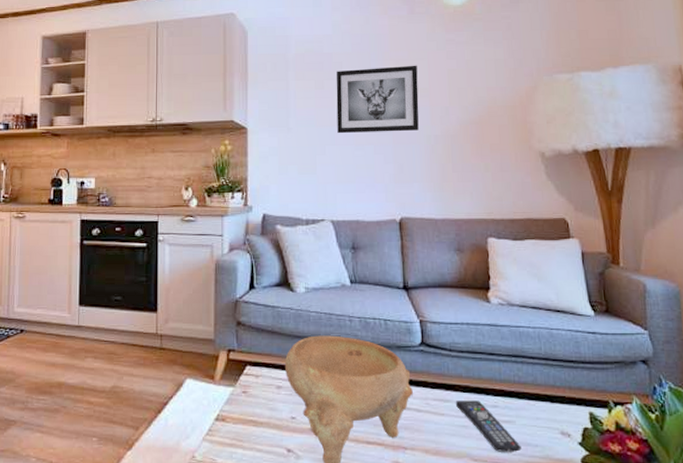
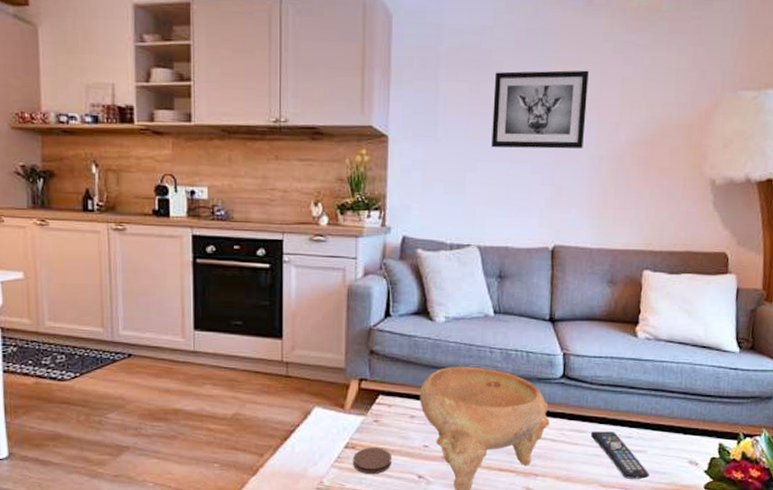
coaster: none [224,420,260,449] -> present [353,448,391,475]

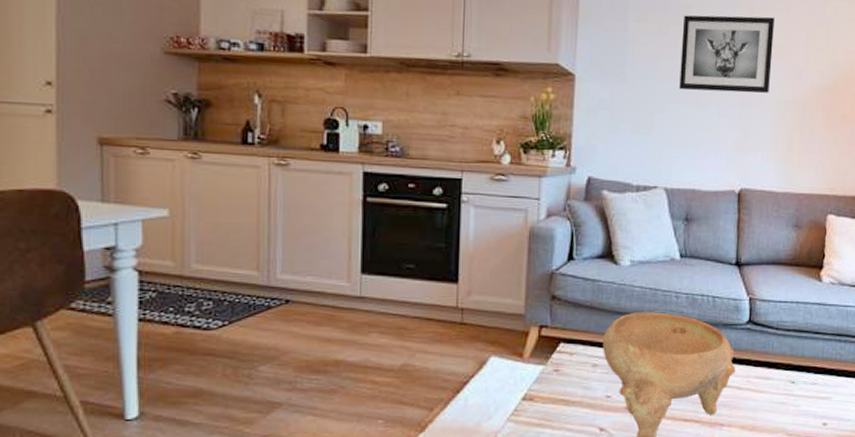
coaster: present [353,448,391,475] -> none [531,399,572,429]
remote control: present [590,431,650,479] -> none [776,378,835,427]

